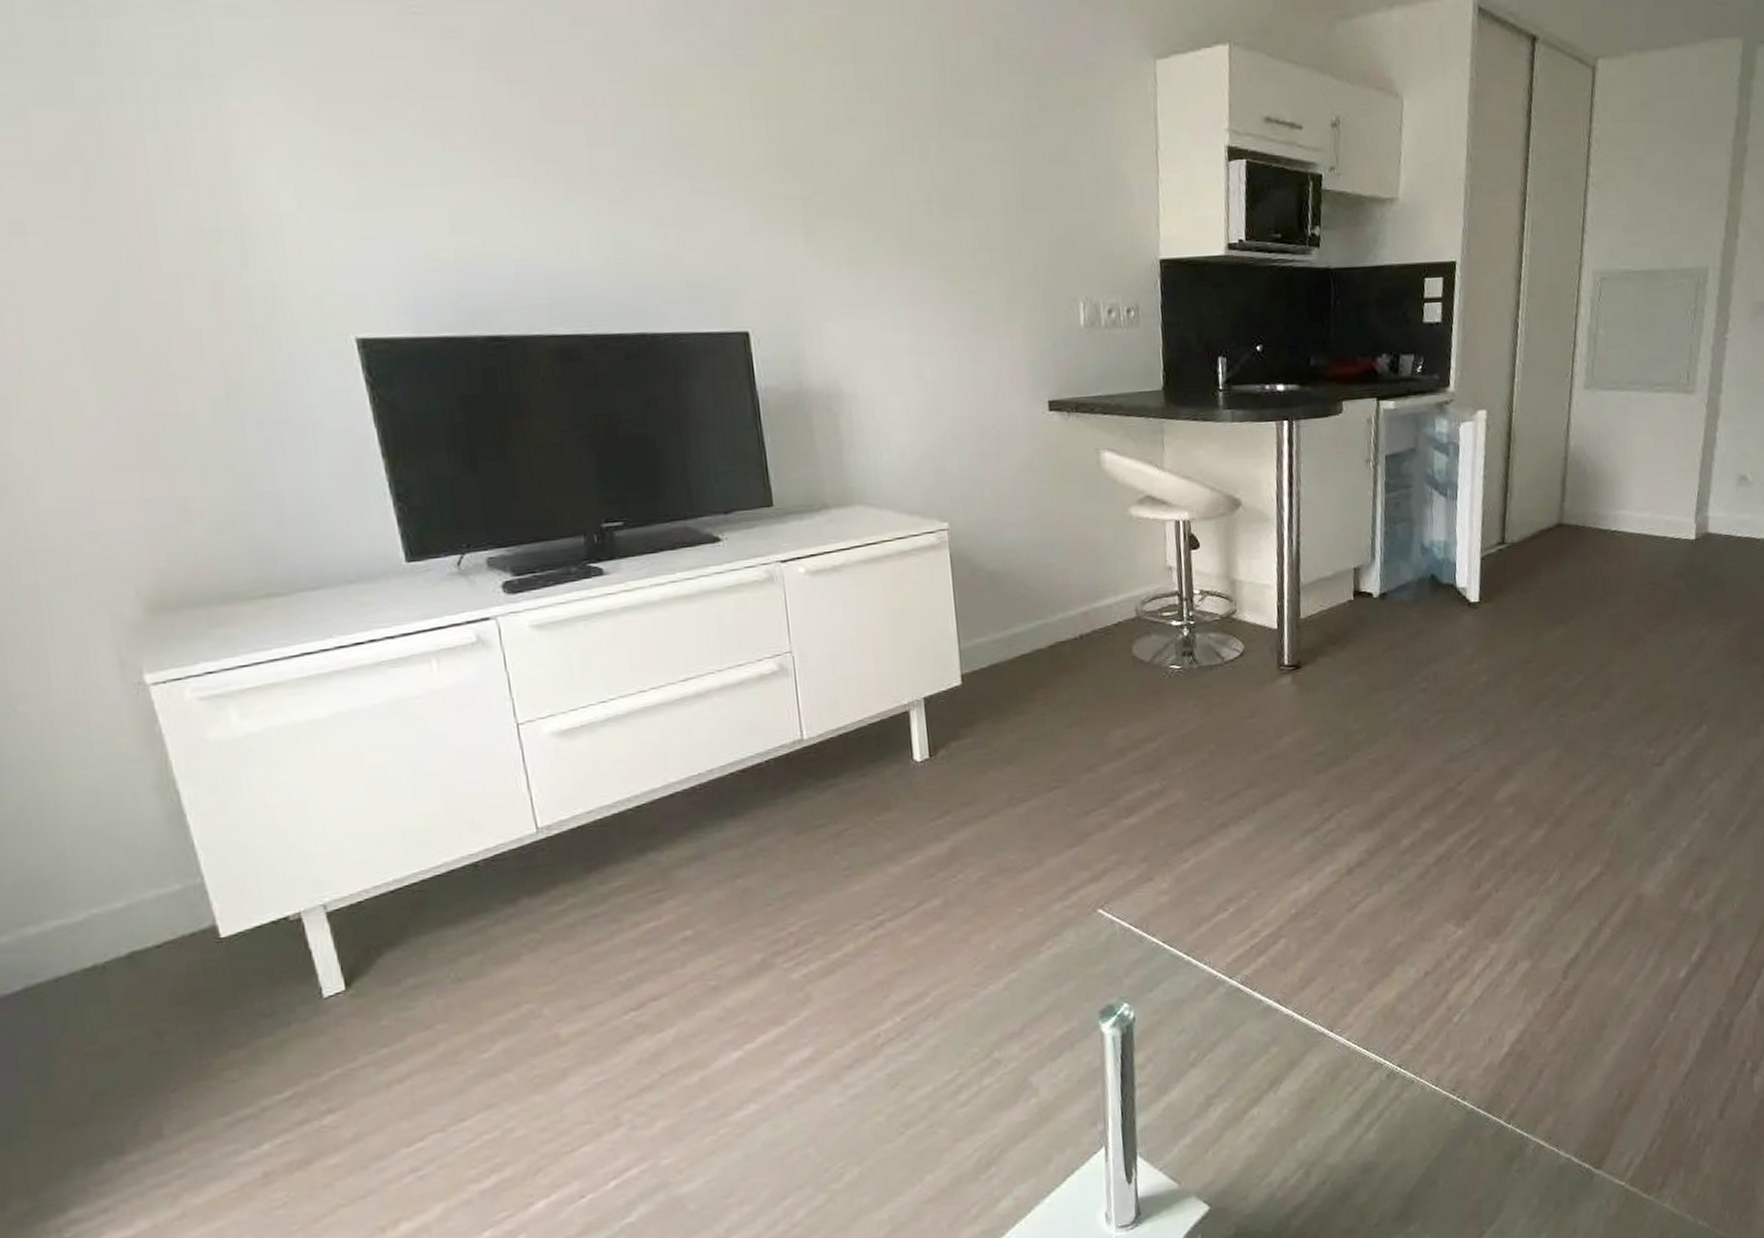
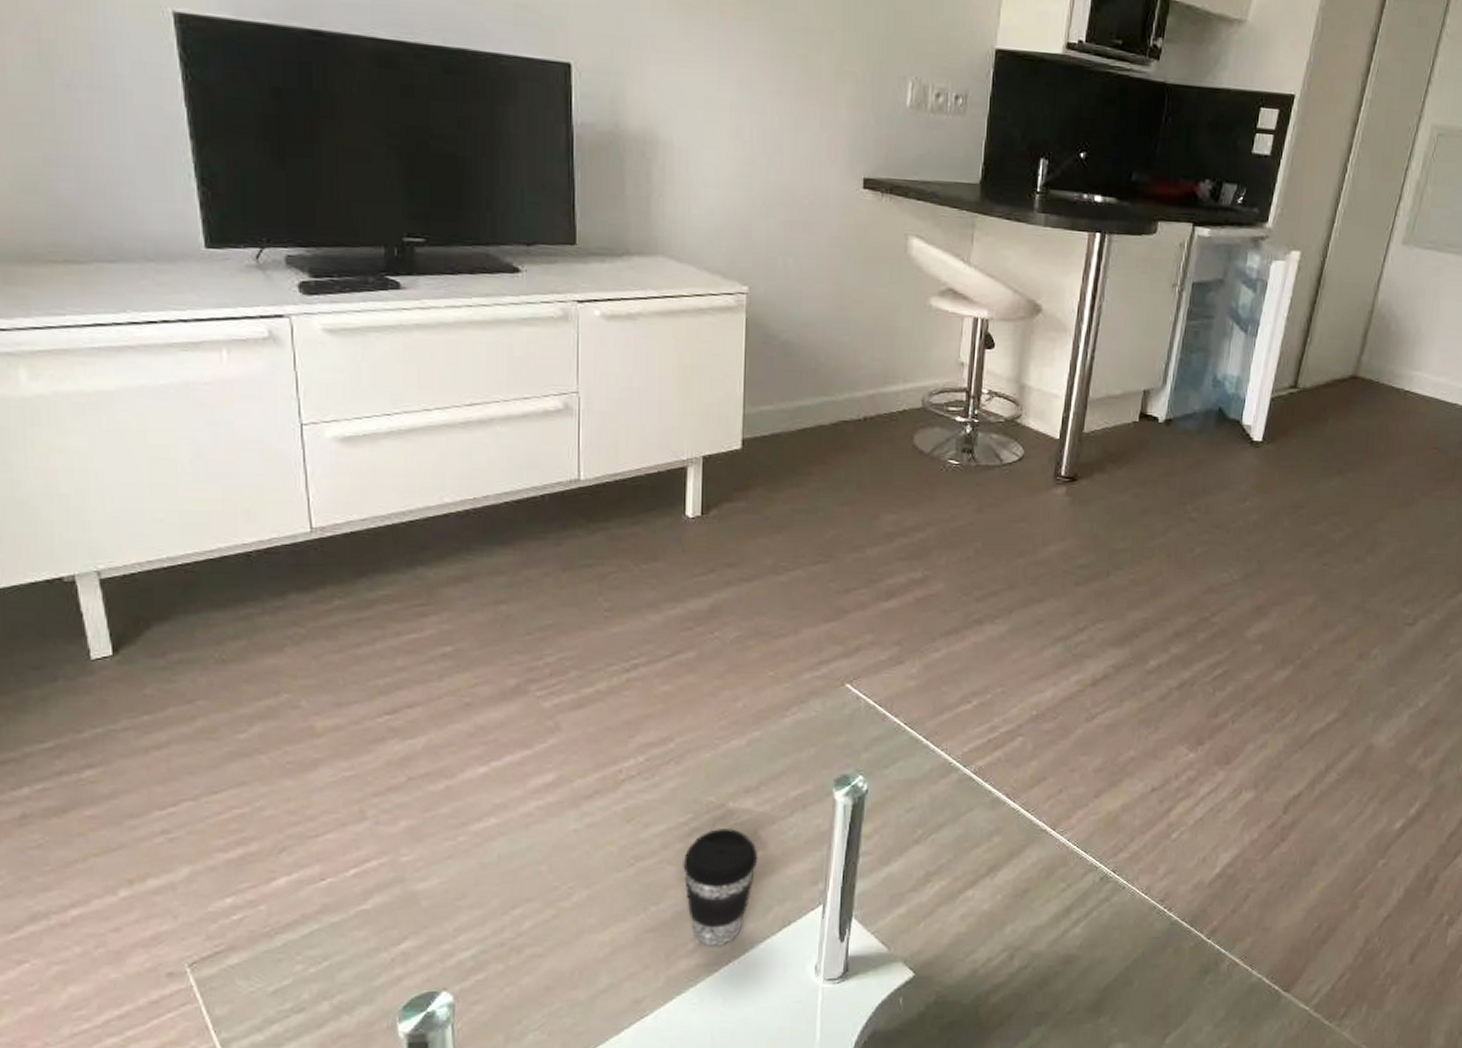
coffee cup: none [954,1079,1032,1209] -> present [683,829,758,947]

